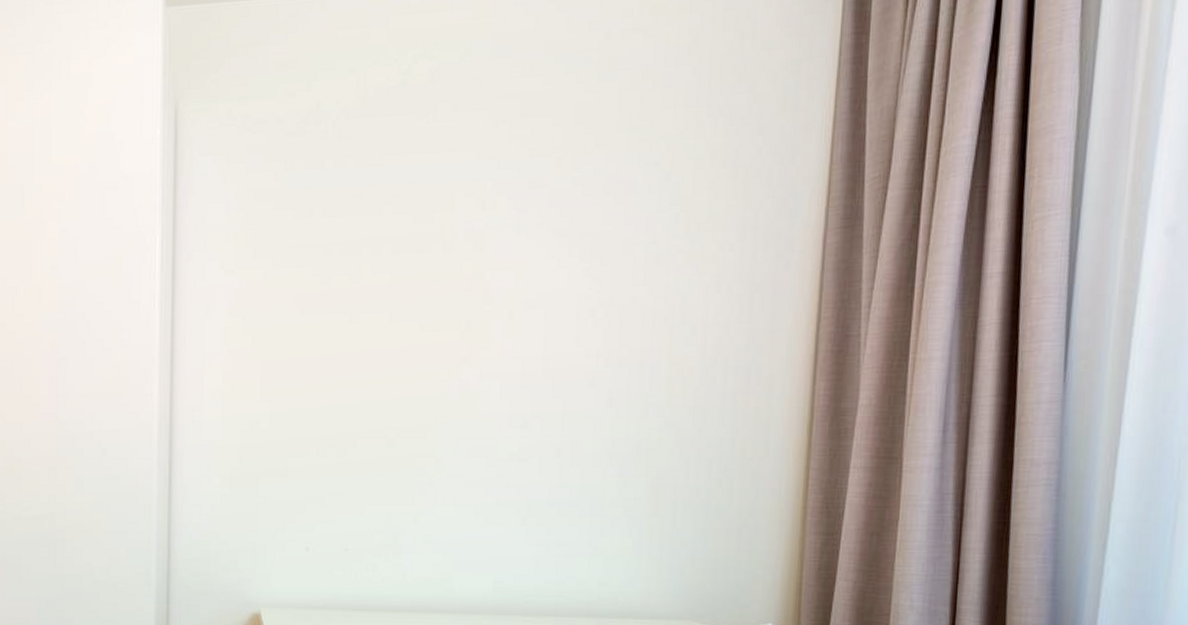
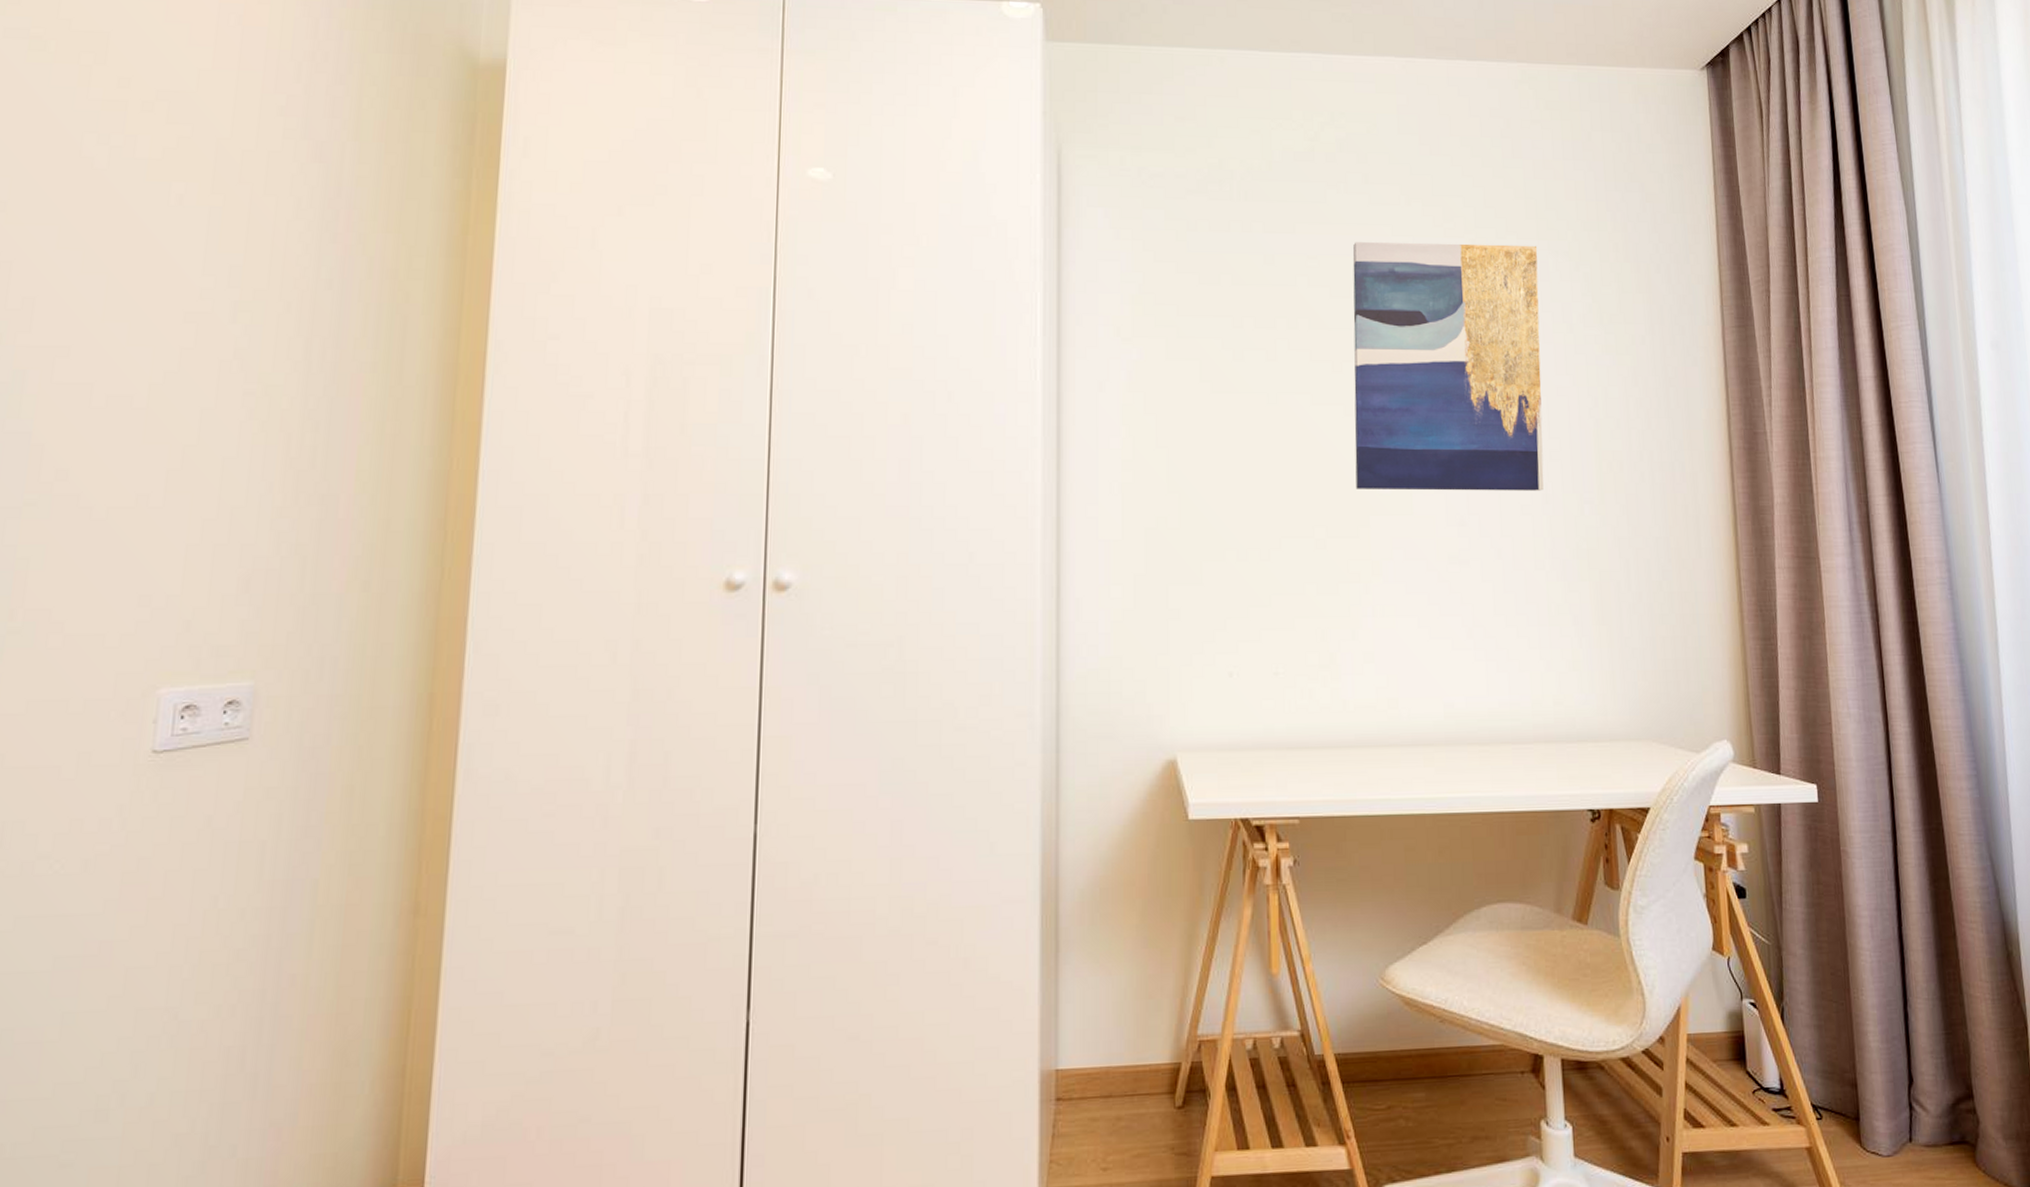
wall art: none [426,158,627,397] -> present [1352,242,1544,491]

